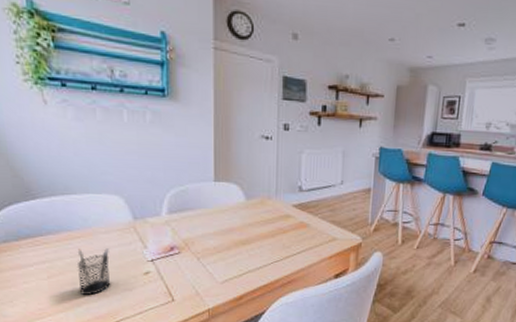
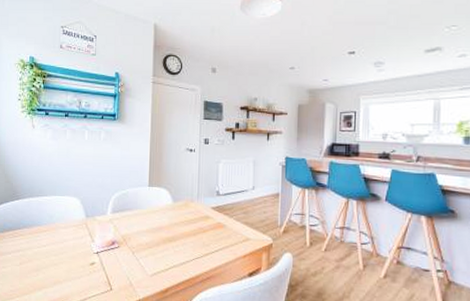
pencil holder: present [77,248,111,295] -> none [41,241,66,281]

